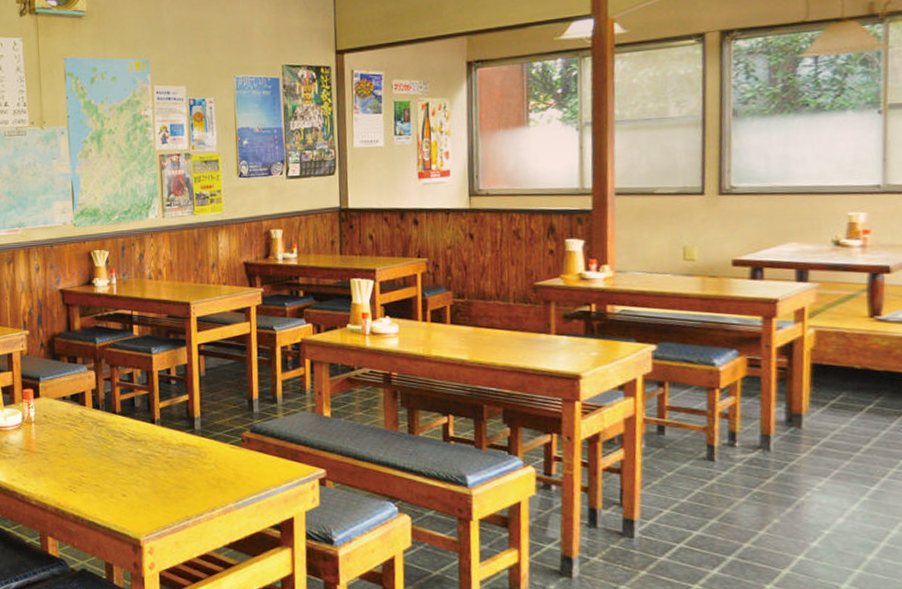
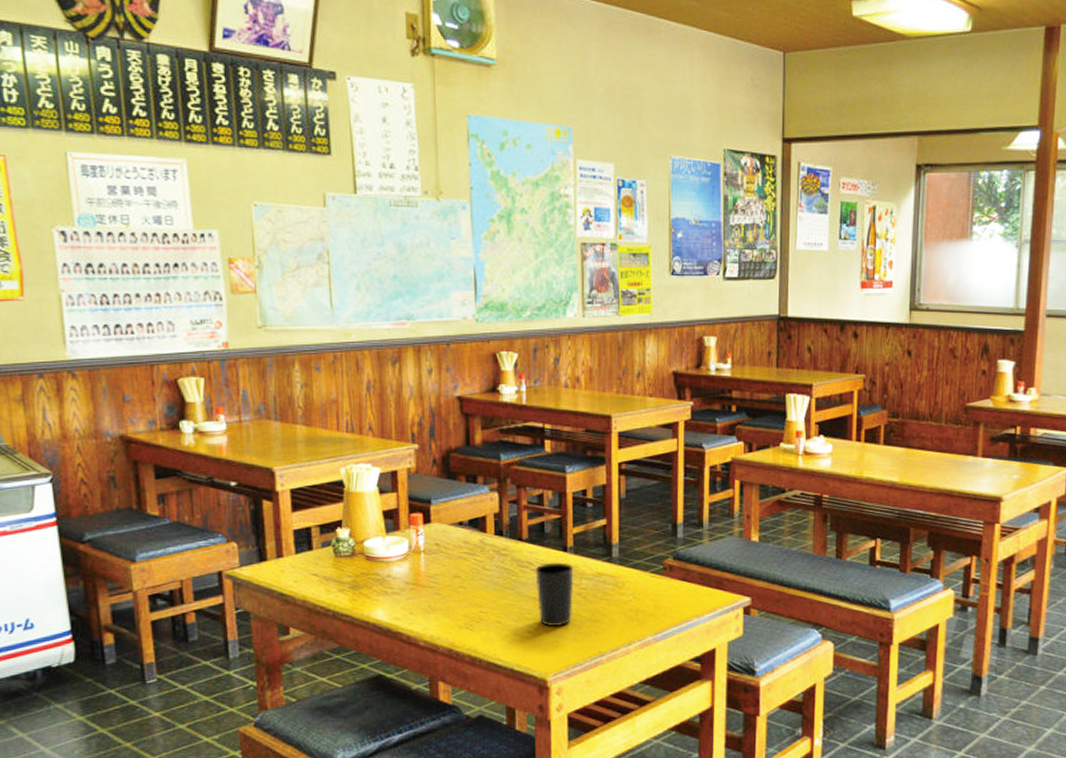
cup: none [127,433,162,492] -> present [535,562,574,627]

